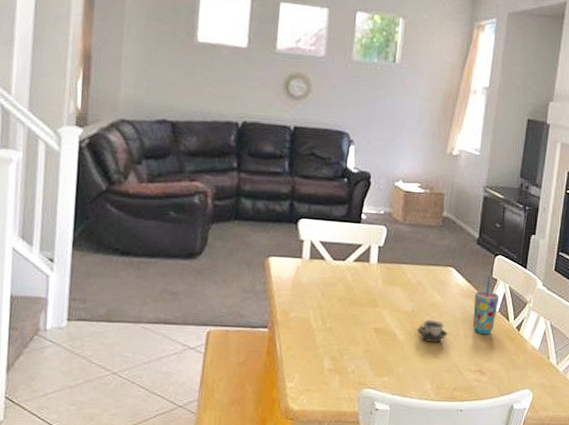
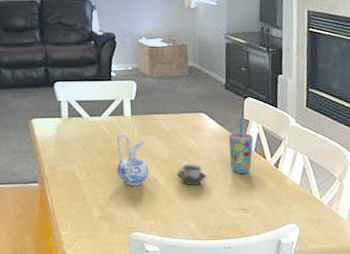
ceramic pitcher: none [355,281,389,339] -> present [116,133,149,186]

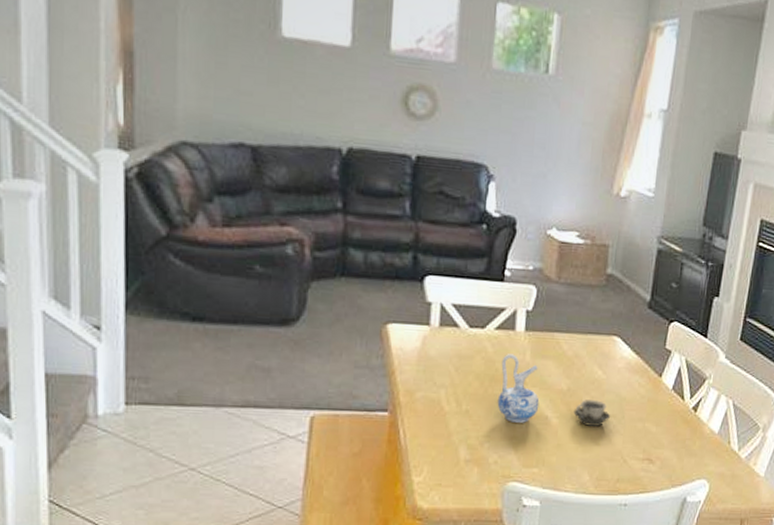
cup: present [228,118,254,174] -> none [640,346,674,417]

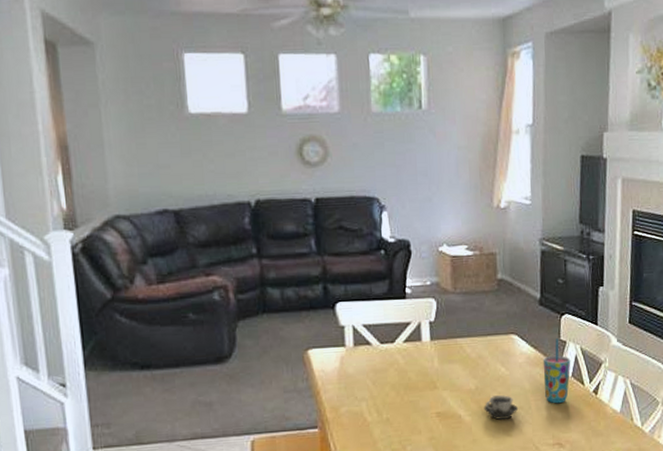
ceramic pitcher: present [497,354,540,423] -> none [413,362,452,425]
cup: none [640,346,674,417] -> present [543,338,571,404]

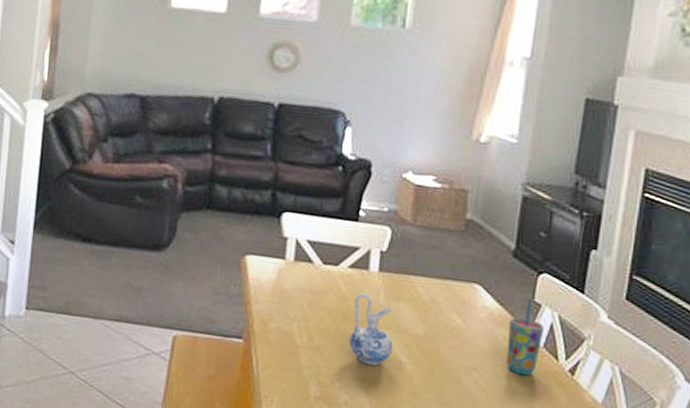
ceramic pitcher: none [413,362,452,425] -> present [349,293,393,366]
cup: present [483,395,519,420] -> none [429,348,472,379]

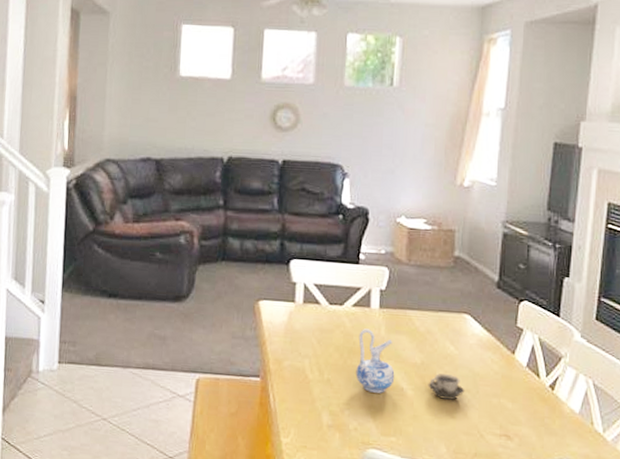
cup: none [429,348,472,379] -> present [428,374,465,400]
cup: present [506,299,545,376] -> none [494,324,527,393]

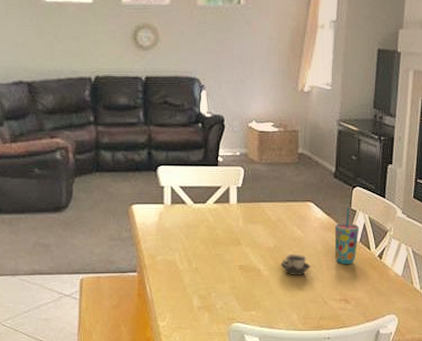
ceramic pitcher: present [356,329,395,393] -> none [219,222,253,276]
cup: none [494,324,527,393] -> present [334,208,360,265]

